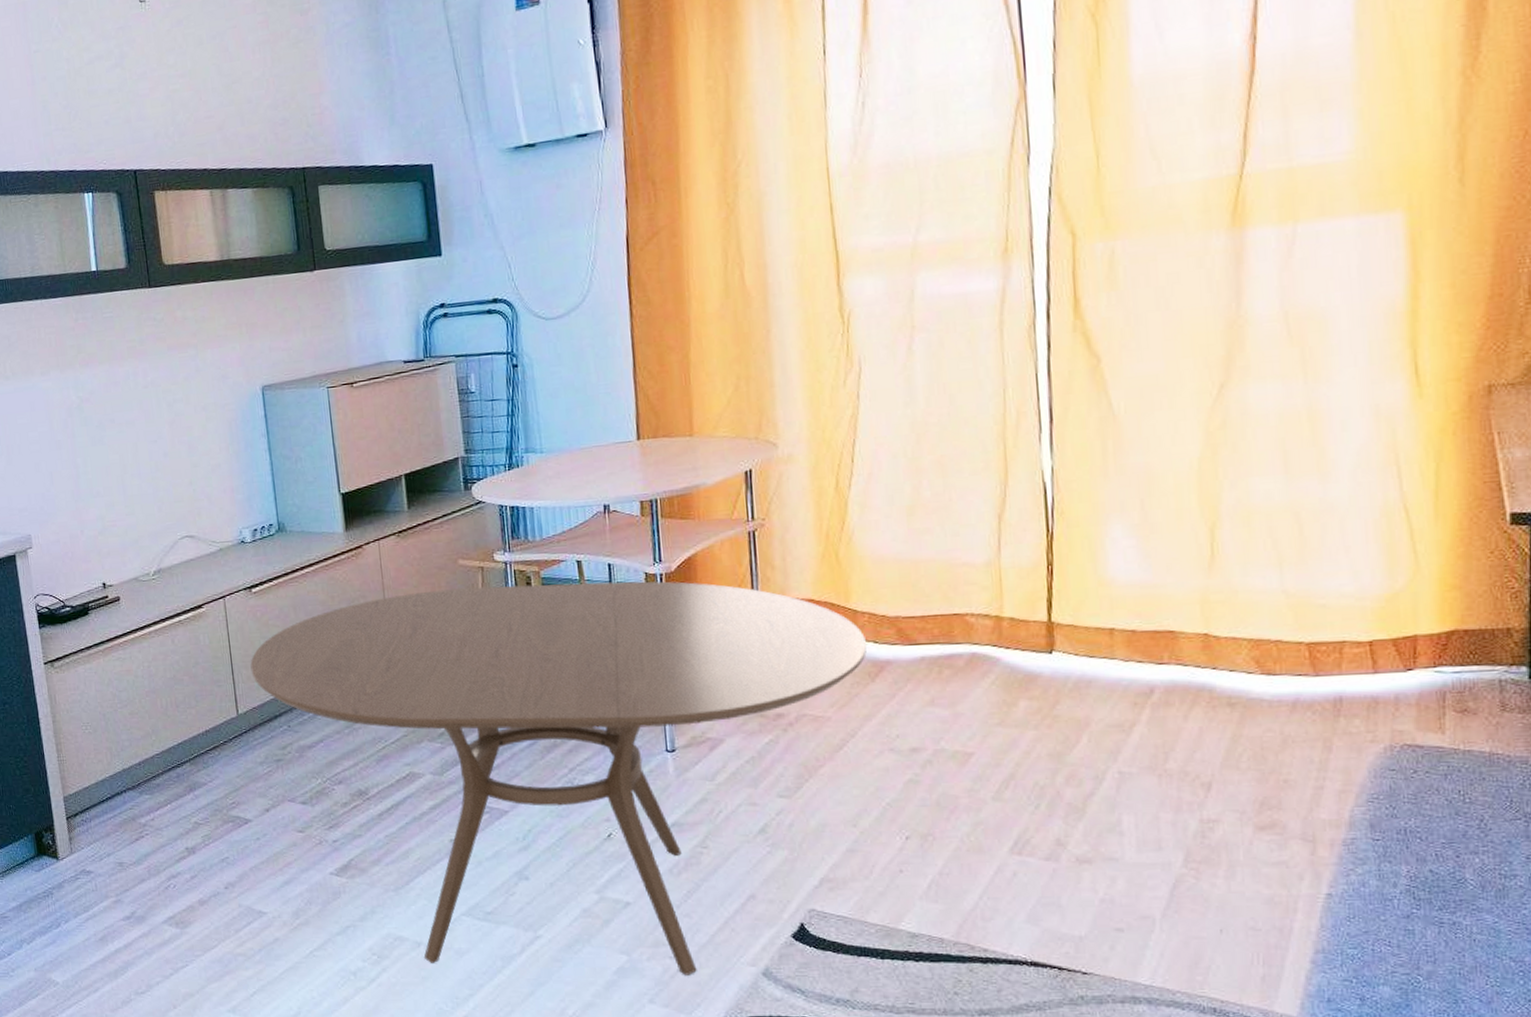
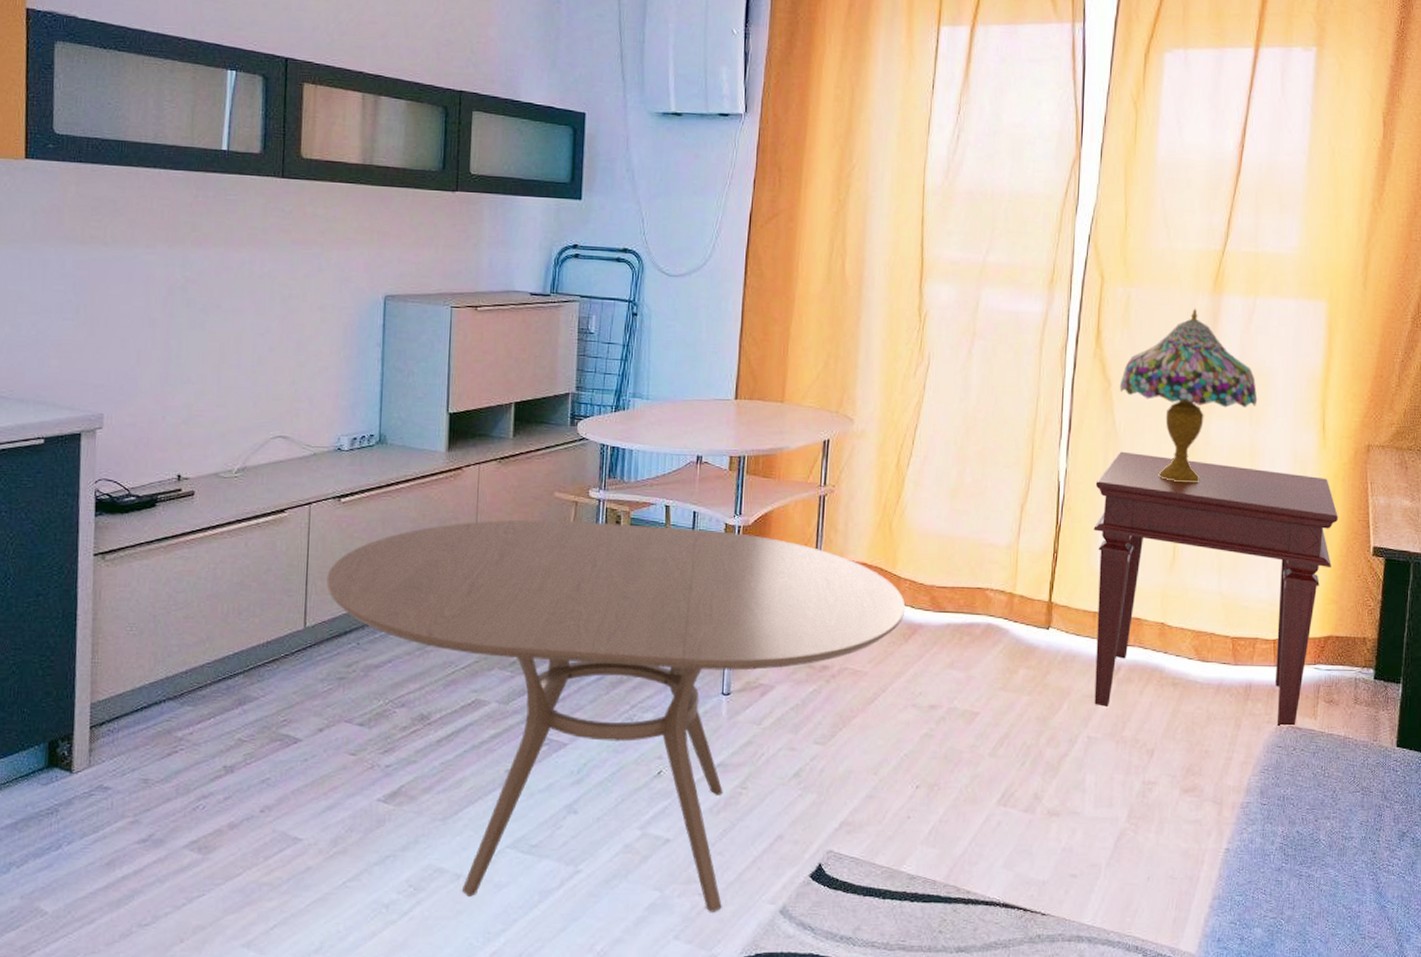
side table: none [1093,434,1451,748] -> present [1093,451,1338,728]
table lamp: none [1112,251,1313,465] -> present [1119,308,1258,483]

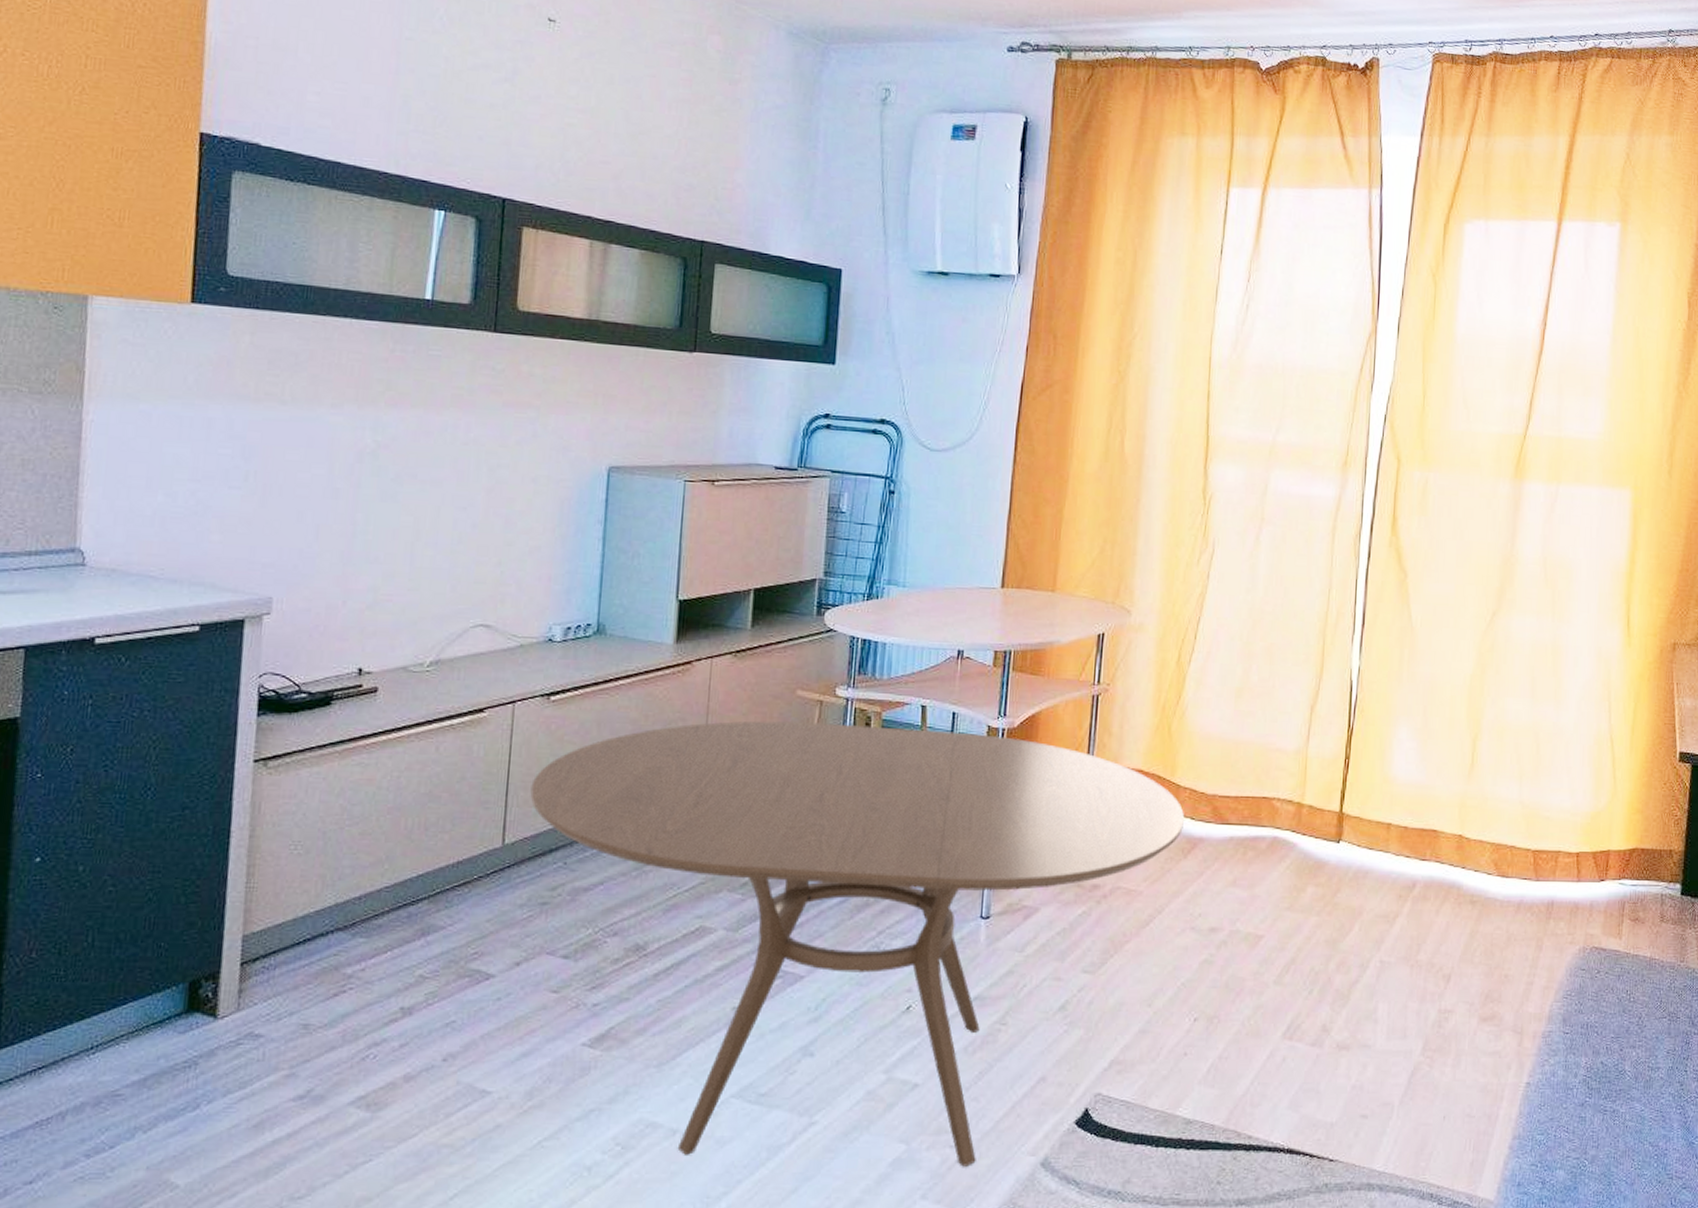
side table: present [1093,451,1338,728] -> none [1387,648,1643,949]
table lamp: present [1119,308,1258,483] -> none [1416,495,1560,683]

